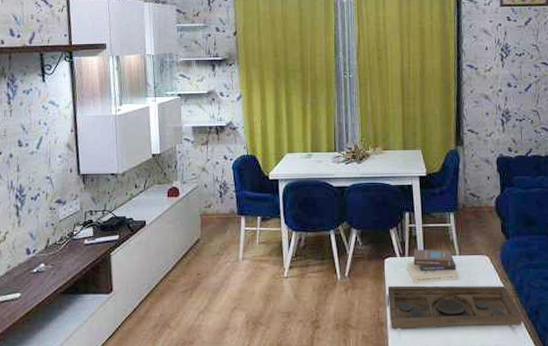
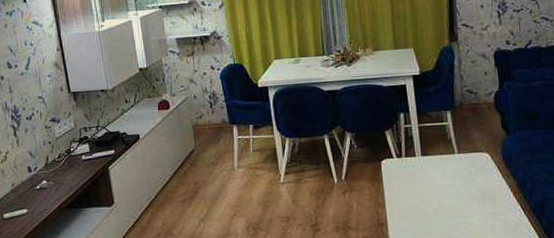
decorative tray: present [387,285,523,329] -> none [385,182,527,229]
books: present [407,249,459,283] -> none [404,148,459,183]

